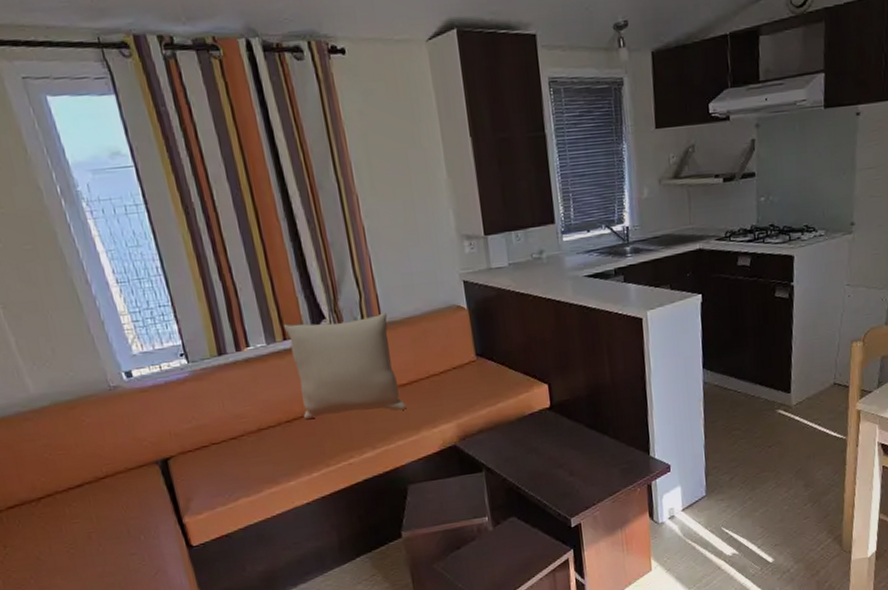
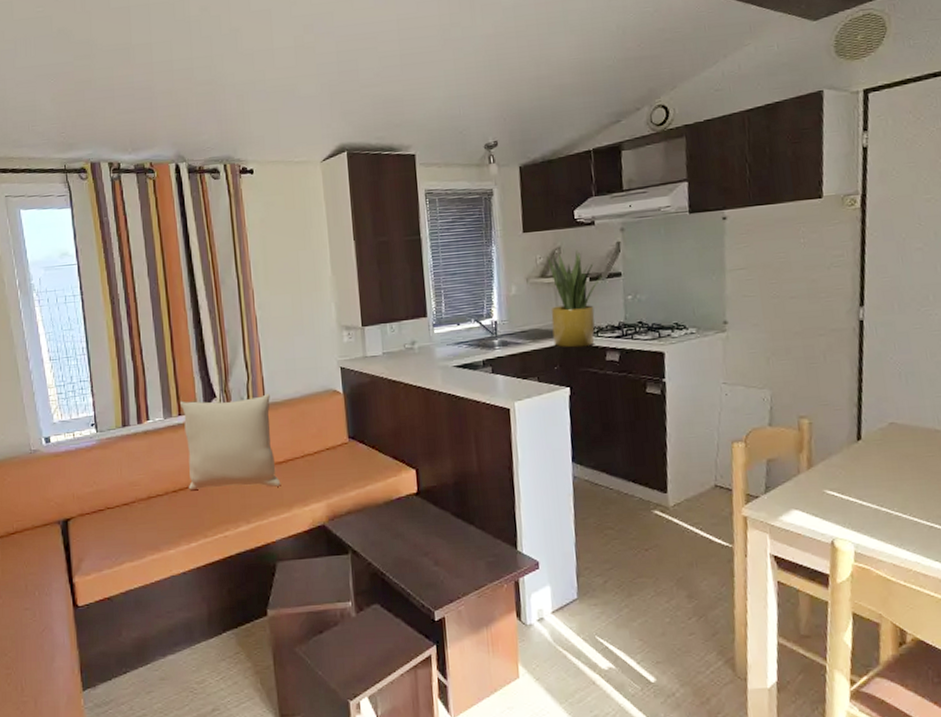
planter: none [680,148,736,254] -> present [546,250,602,348]

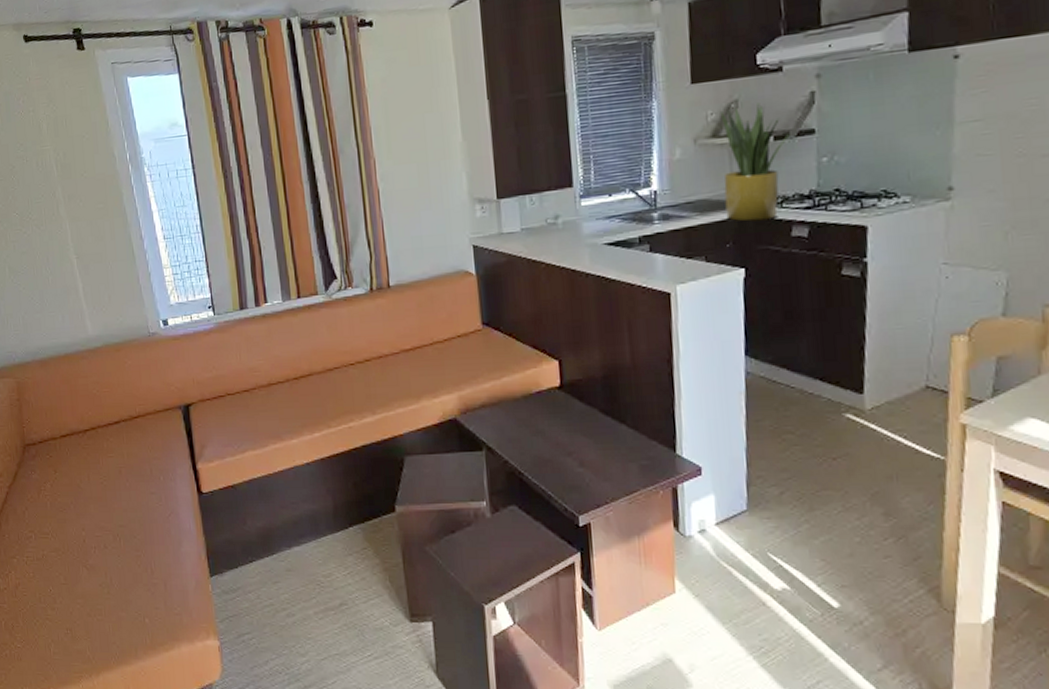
pillow: present [179,394,281,490] -> none [298,275,408,377]

